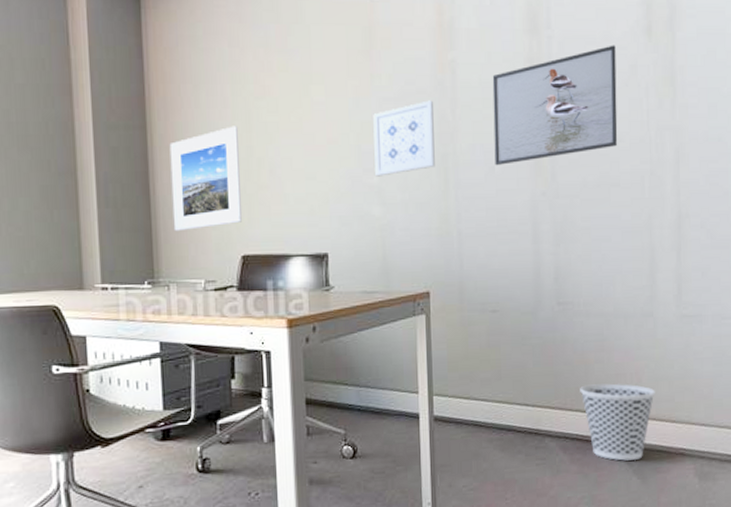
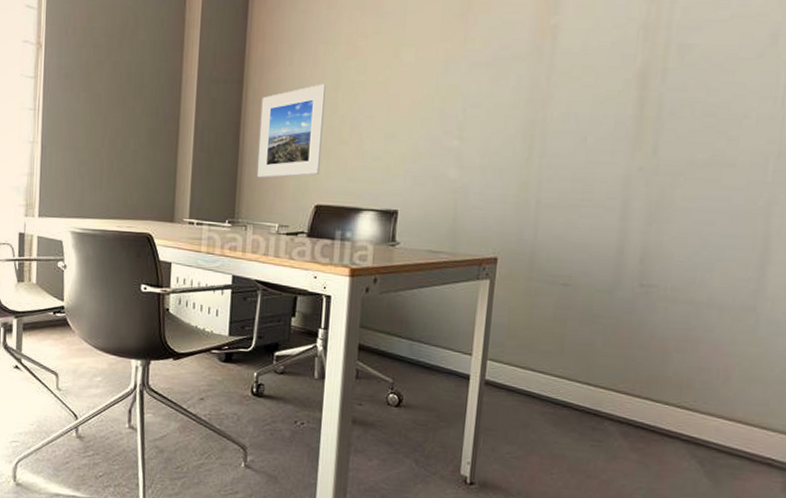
wall art: present [373,100,435,177] -> none [456,66,528,140]
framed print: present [492,45,618,166] -> none [588,11,755,137]
wastebasket: present [580,383,655,461] -> none [653,373,746,461]

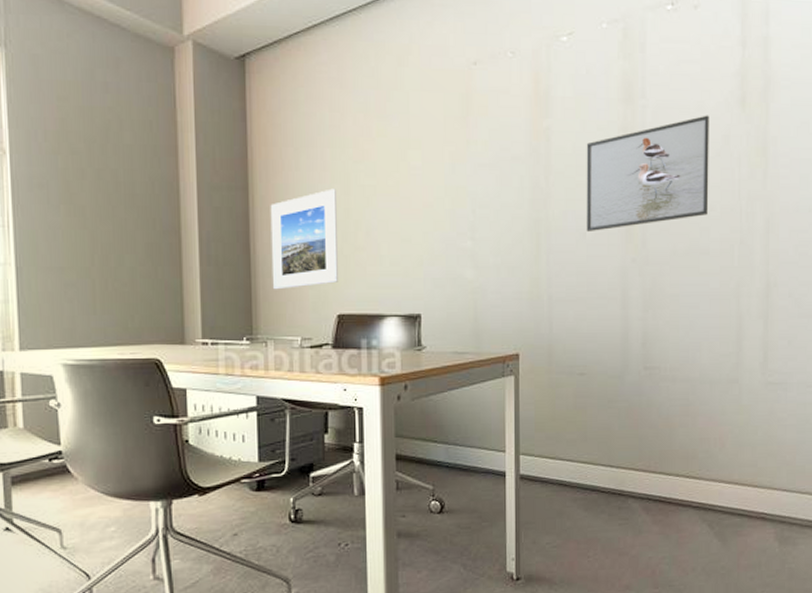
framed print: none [588,11,755,137] -> present [586,115,709,233]

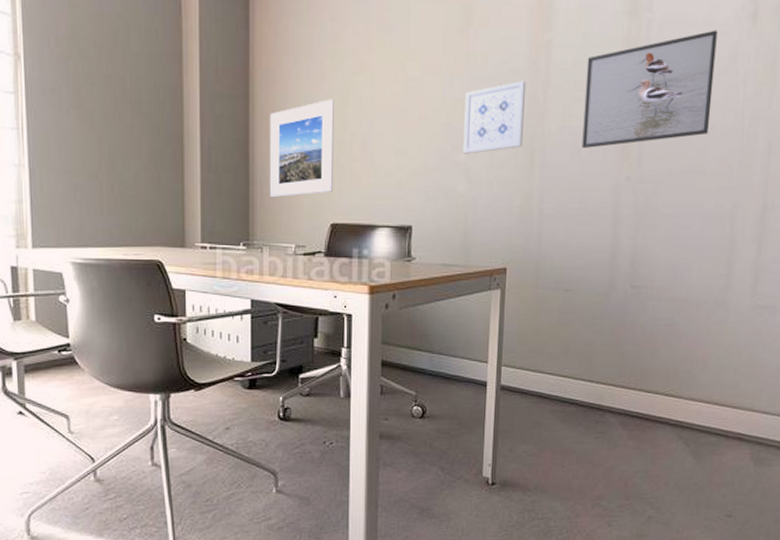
wall art: none [468,167,528,240] -> present [463,81,525,154]

